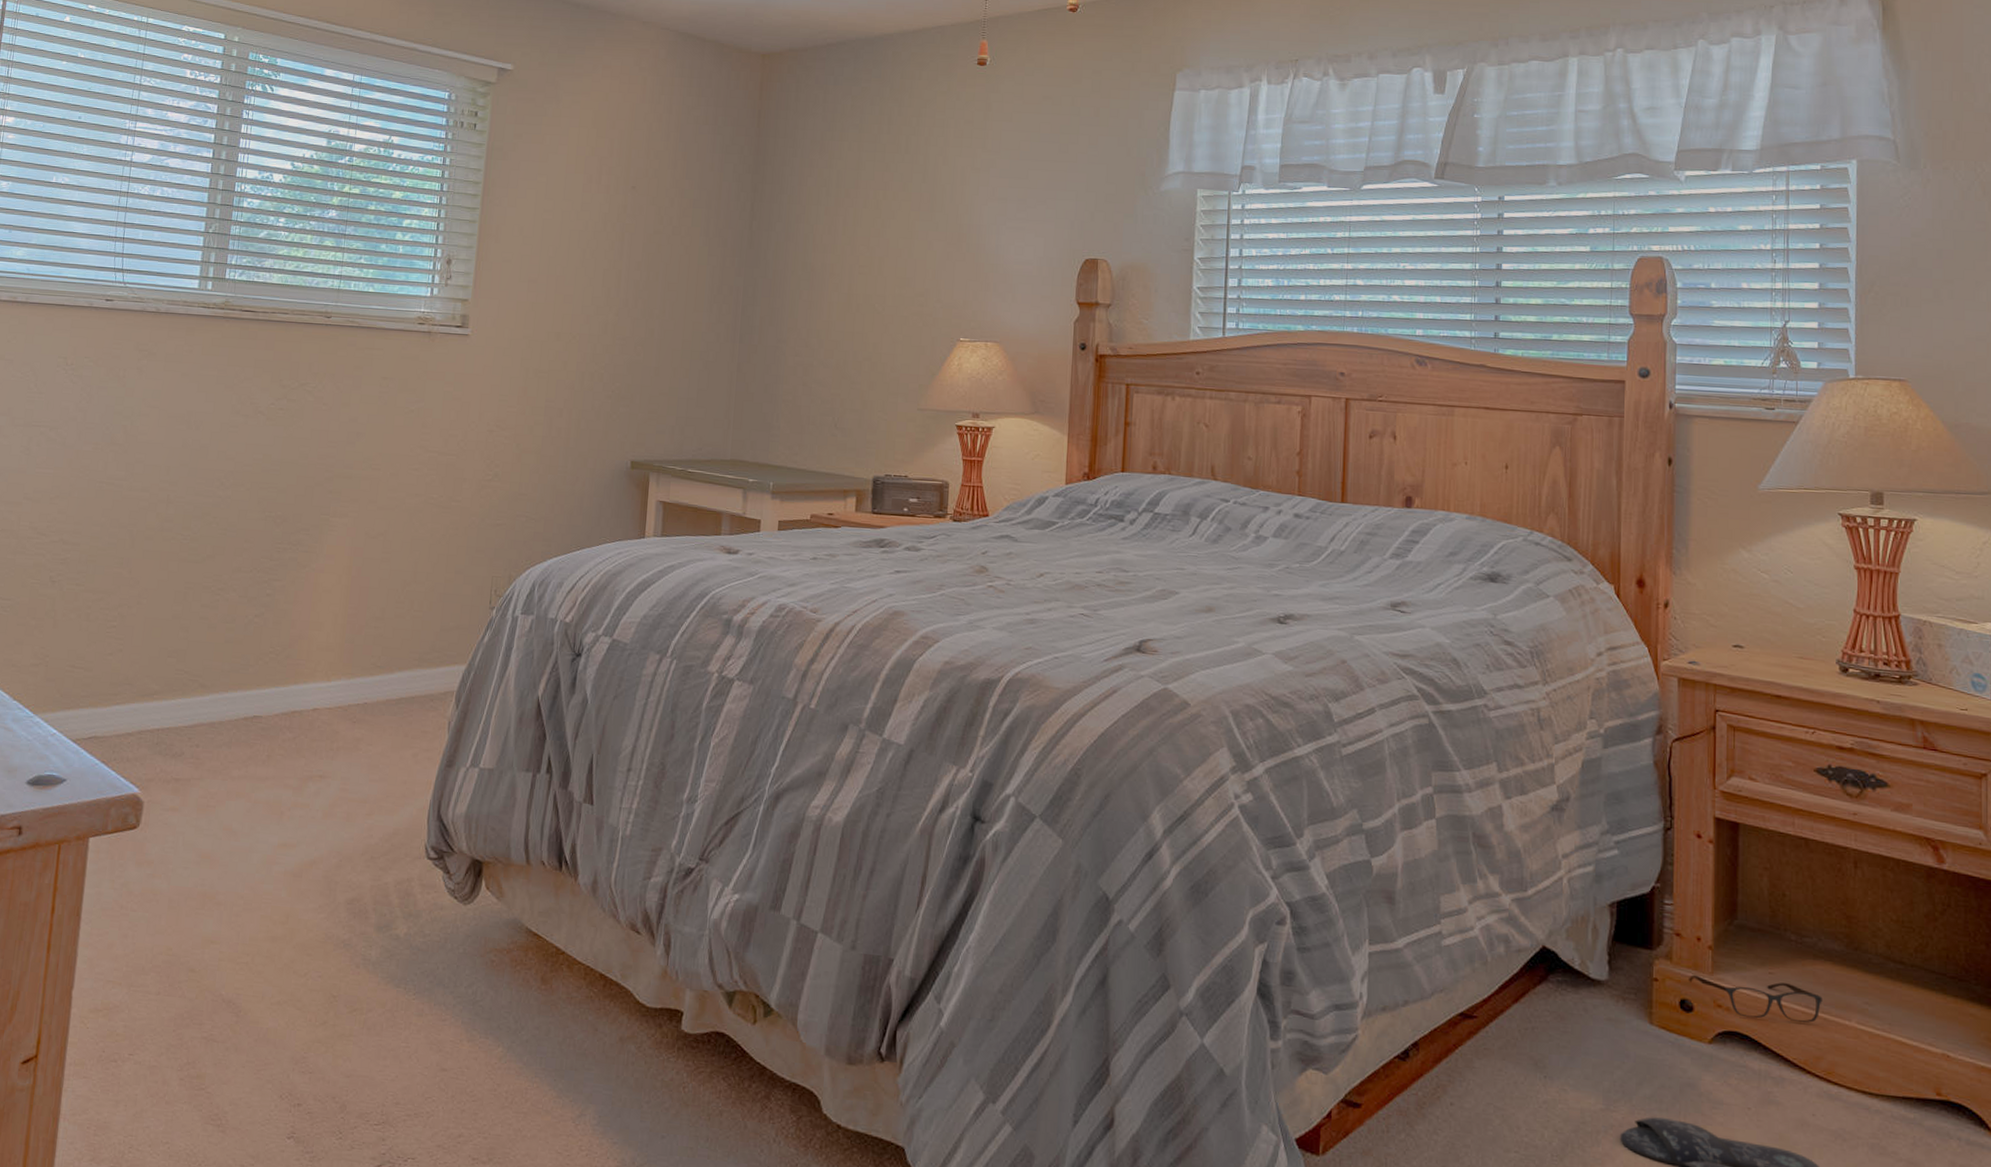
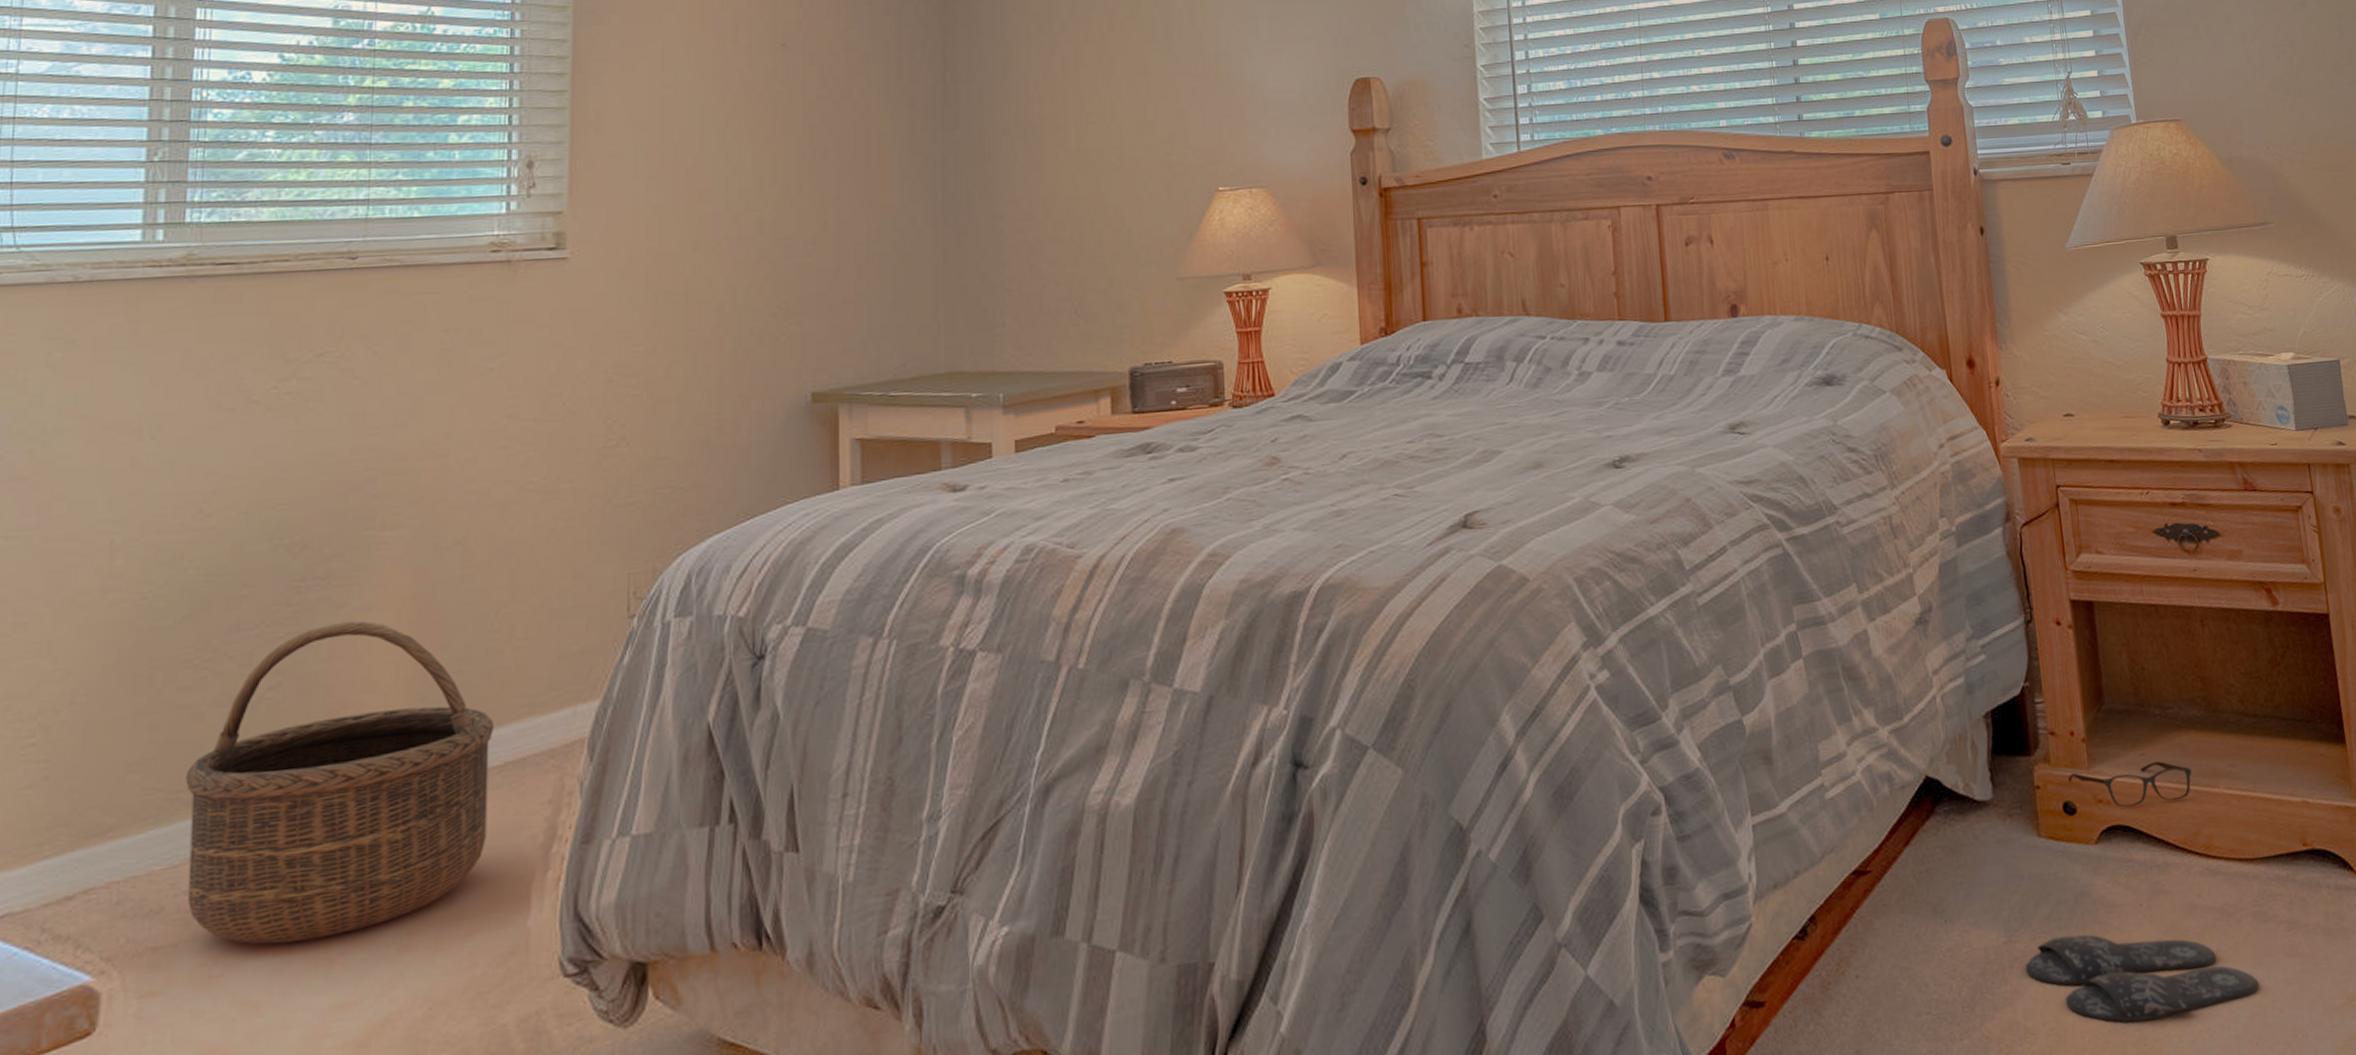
basket: none [198,577,395,796] -> present [185,620,493,945]

